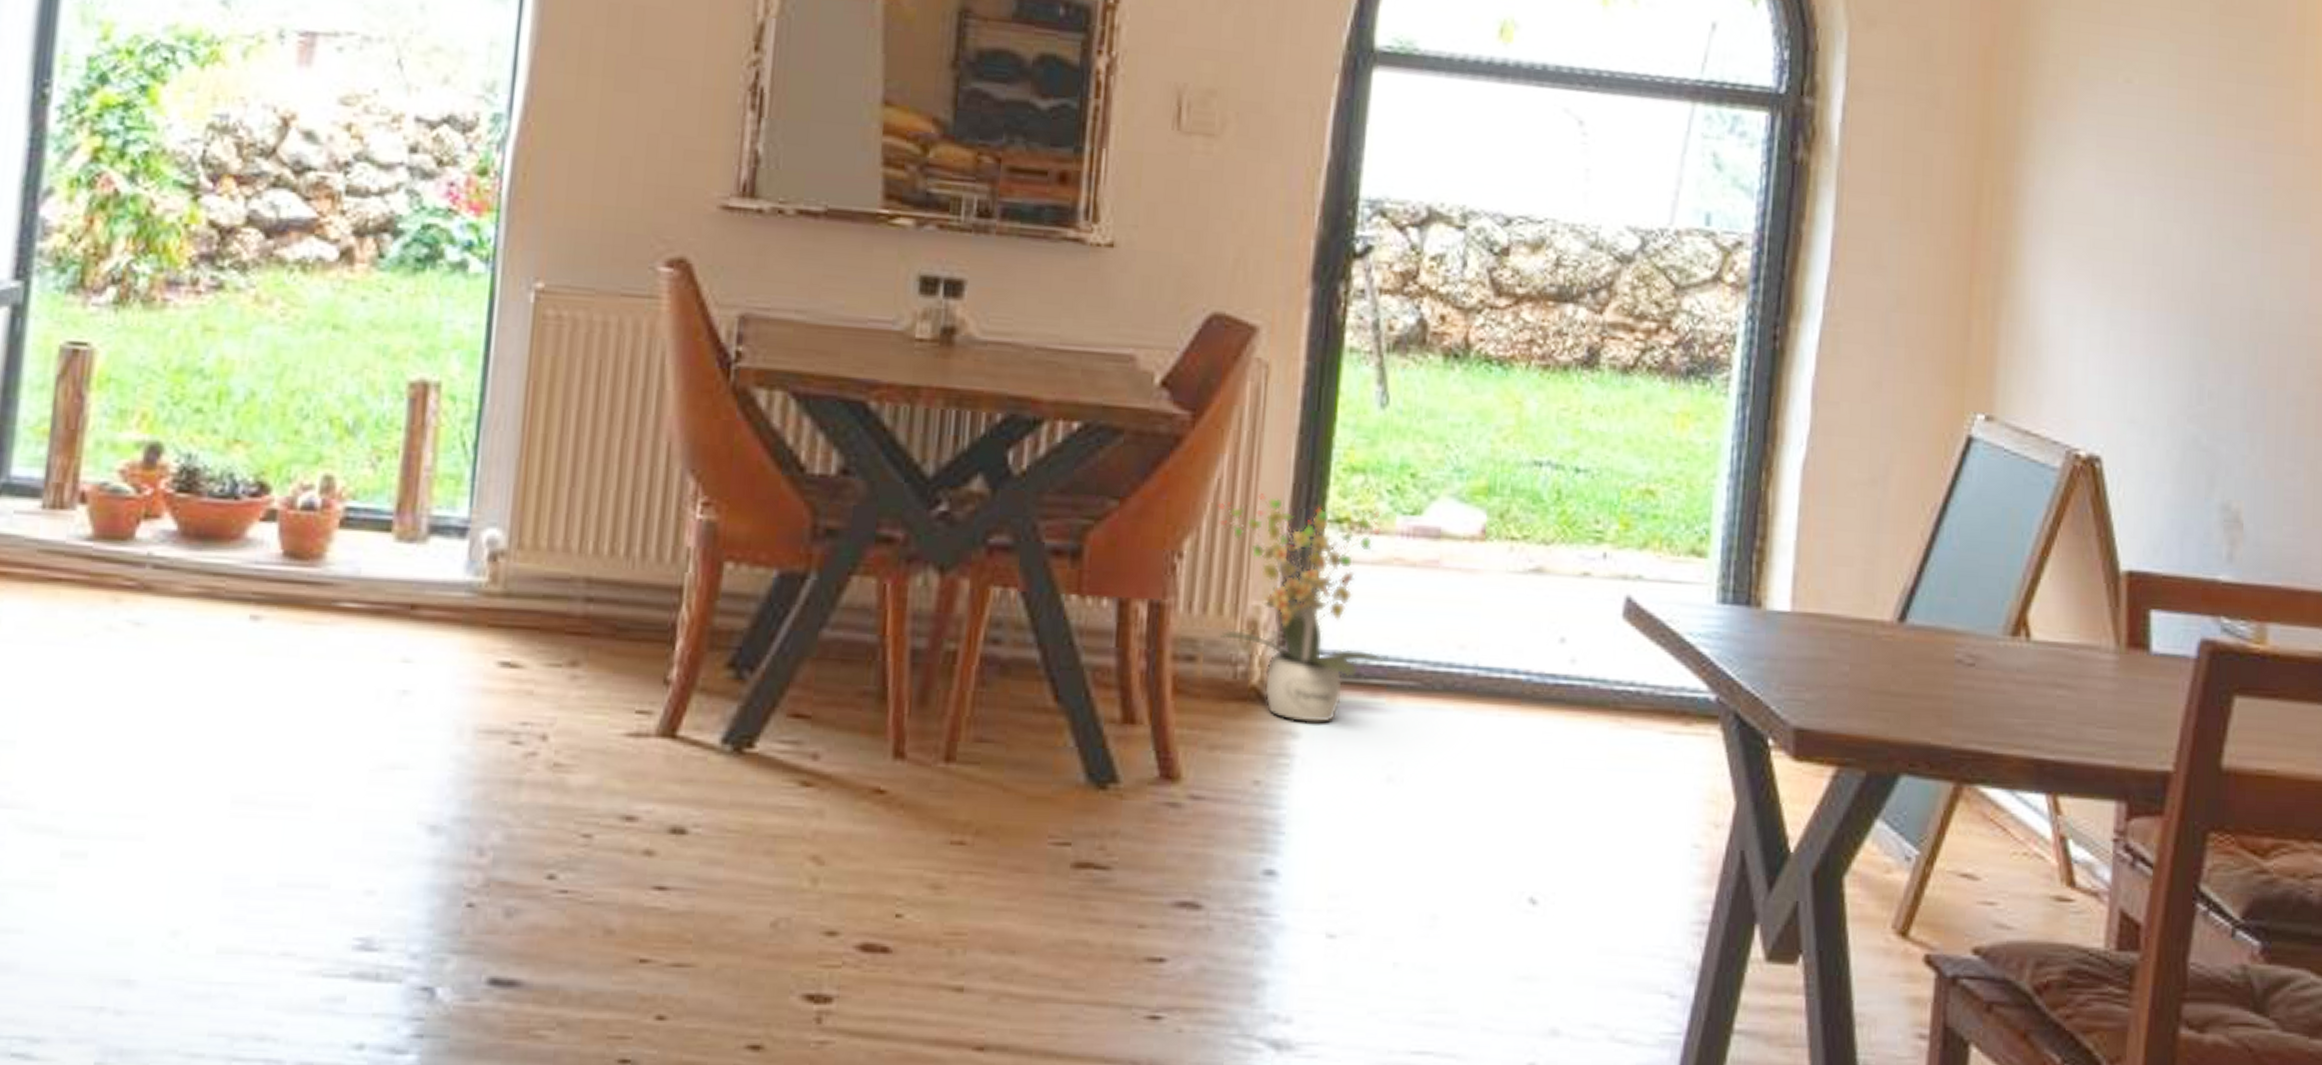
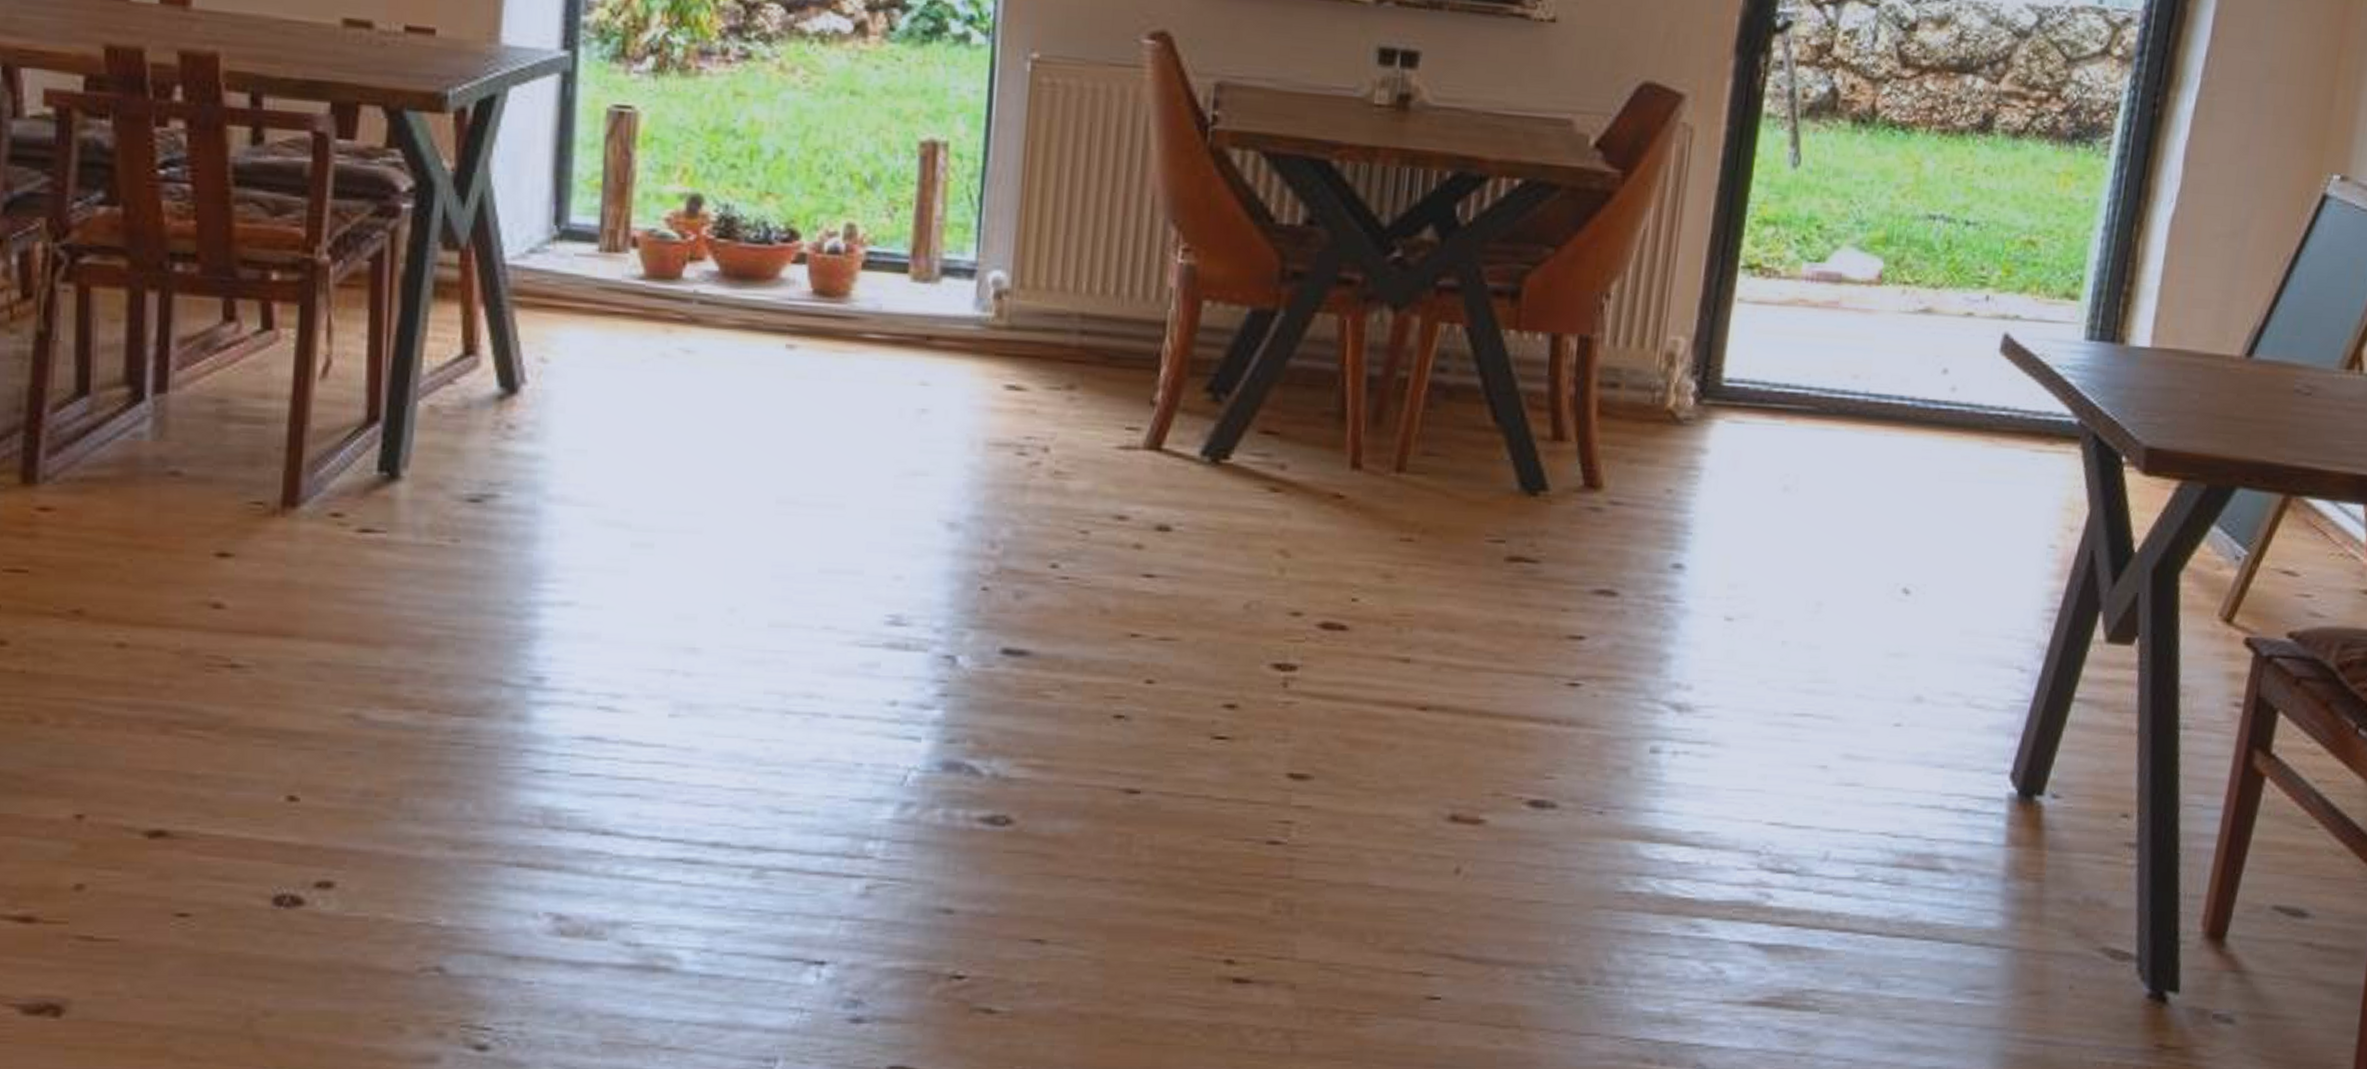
potted plant: present [1217,493,1385,724] -> none [1640,243,1788,442]

